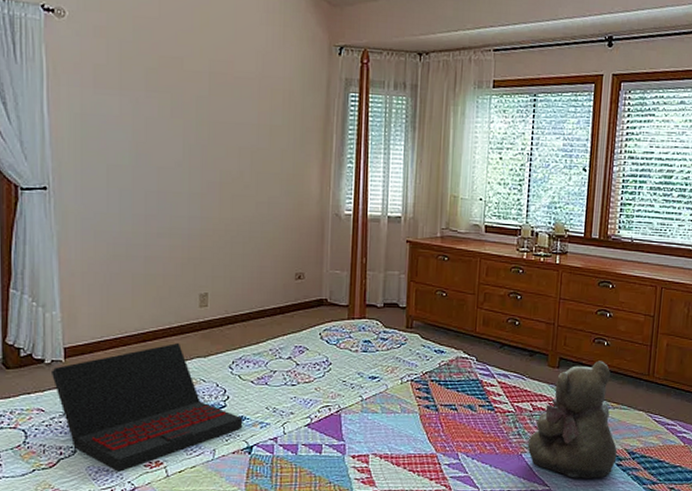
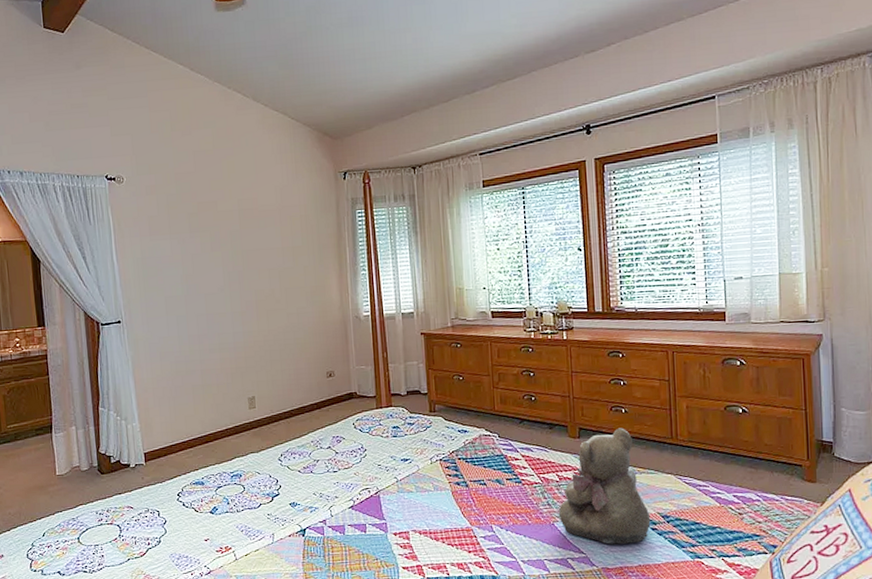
laptop: present [50,343,243,472] -> none [135,442,295,558]

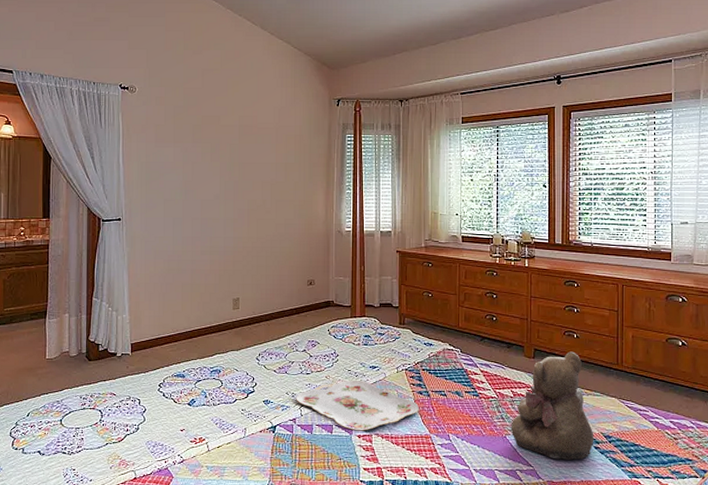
serving tray: none [324,475,457,529] -> present [296,380,419,431]

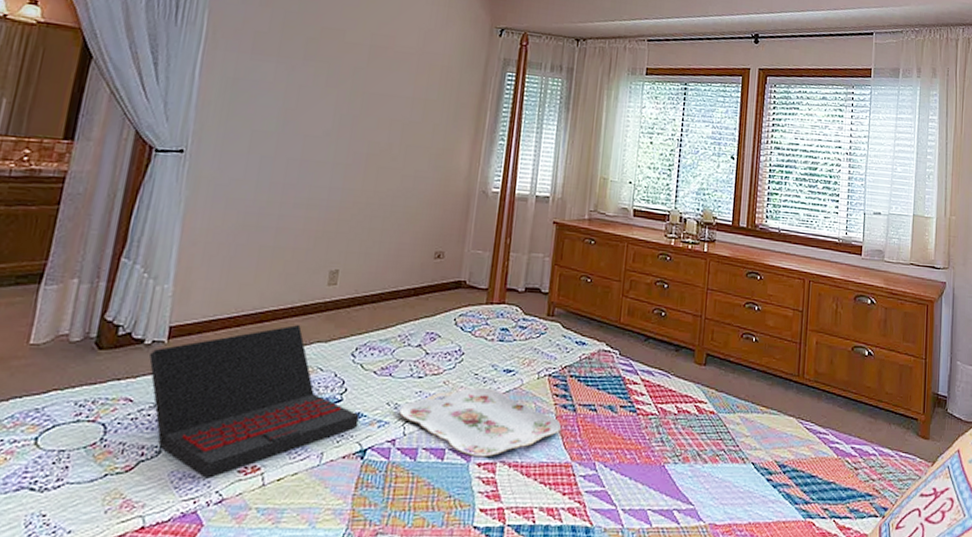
laptop: none [121,339,268,446] -> present [148,325,360,479]
teddy bear: present [510,351,594,460] -> none [671,358,767,496]

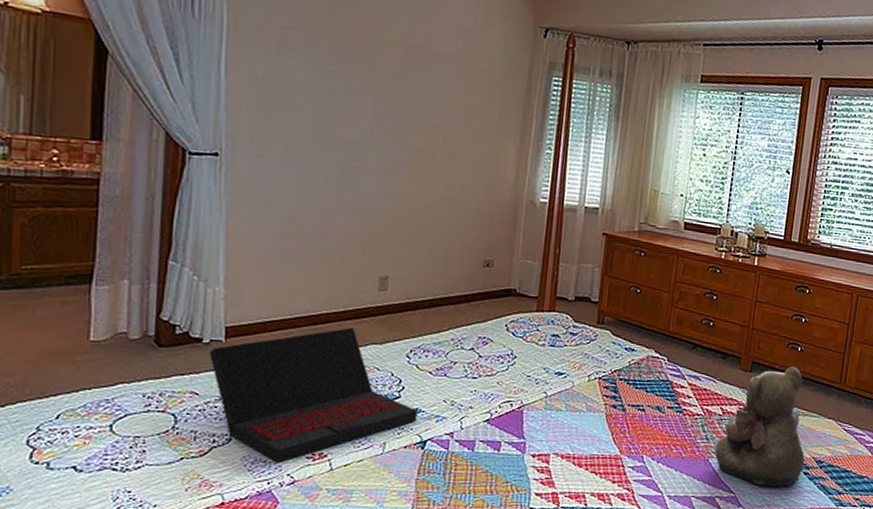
serving tray: present [399,388,561,458] -> none [456,388,611,450]
teddy bear: none [671,358,767,496] -> present [714,366,805,486]

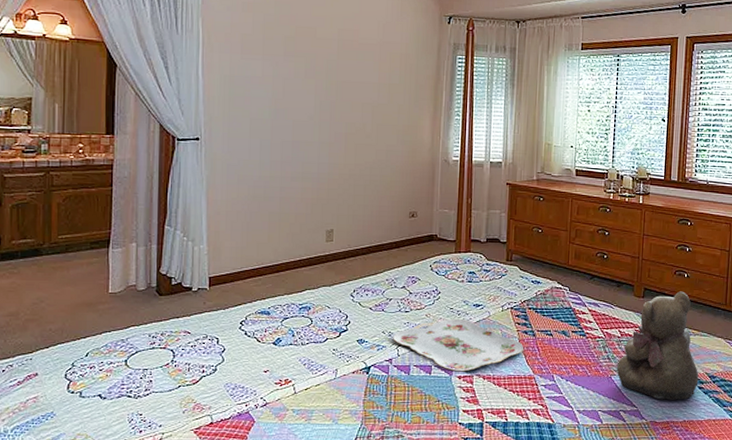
laptop: present [208,328,418,463] -> none [196,274,362,389]
serving tray: none [456,388,611,450] -> present [393,319,523,372]

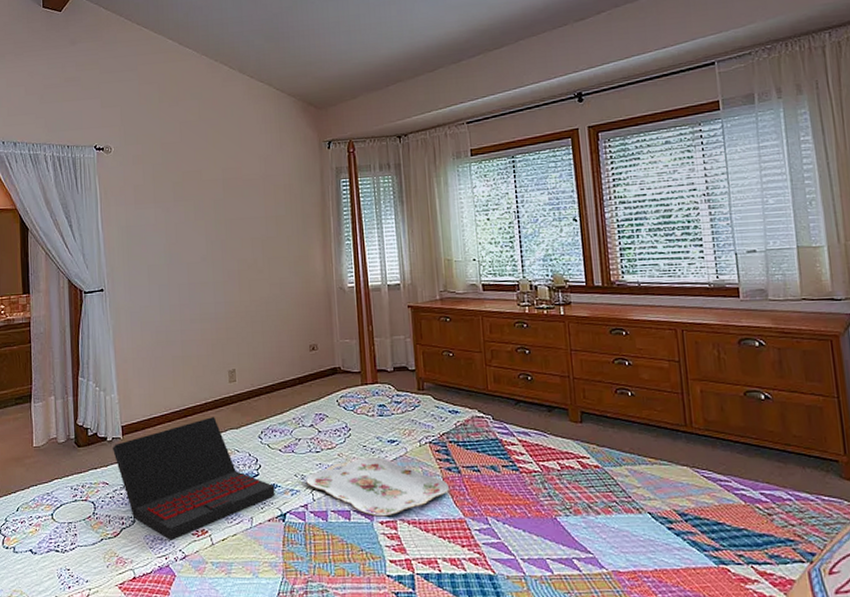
laptop: none [196,274,362,389] -> present [112,417,275,540]
teddy bear: present [616,291,699,400] -> none [560,412,666,544]

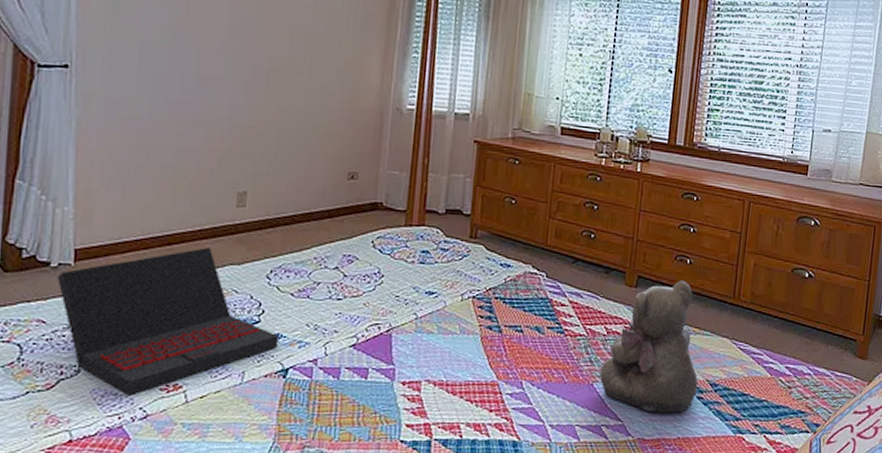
serving tray: present [306,457,449,517] -> none [319,309,486,376]
teddy bear: none [560,412,666,544] -> present [599,280,699,413]

